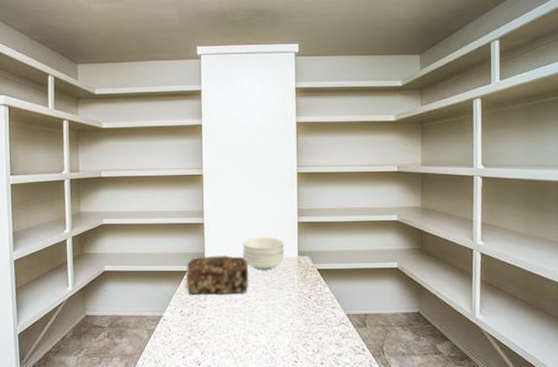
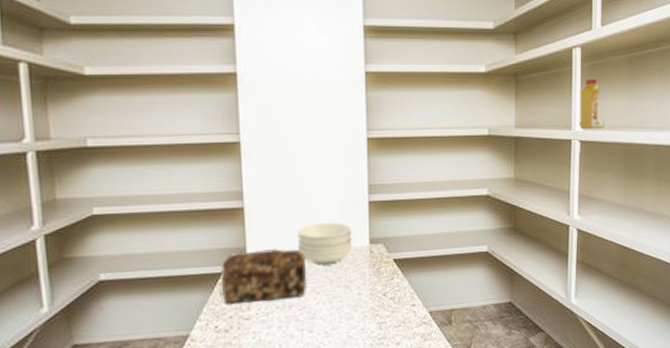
juice bottle: none [479,124,505,167] -> present [578,78,604,129]

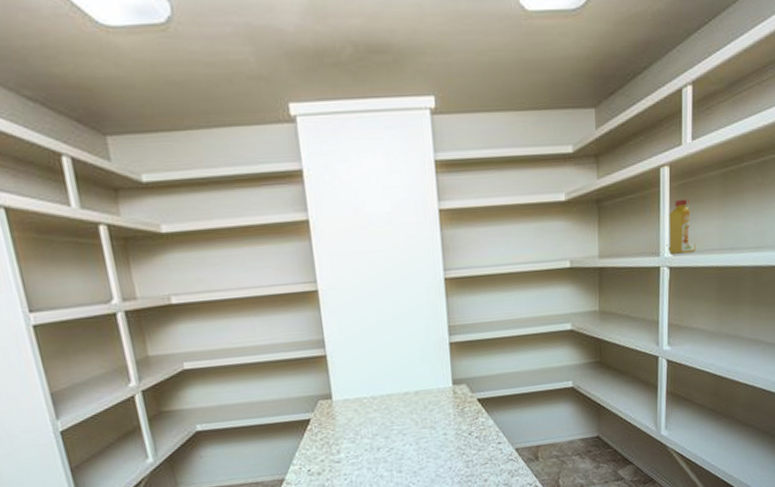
bread loaf: present [220,247,308,304] -> none [309,393,394,448]
bowl: present [296,222,352,265] -> none [379,365,436,407]

